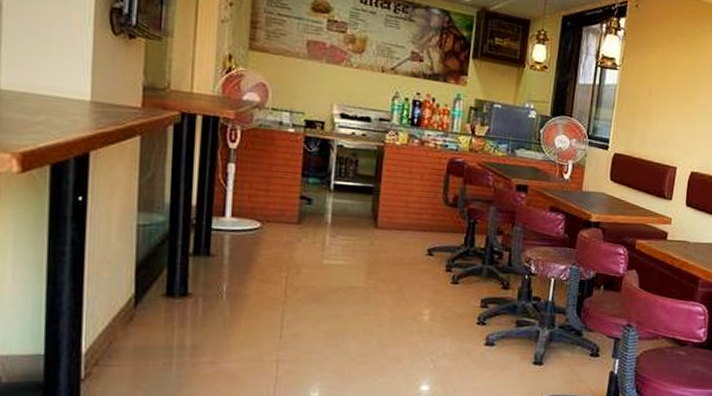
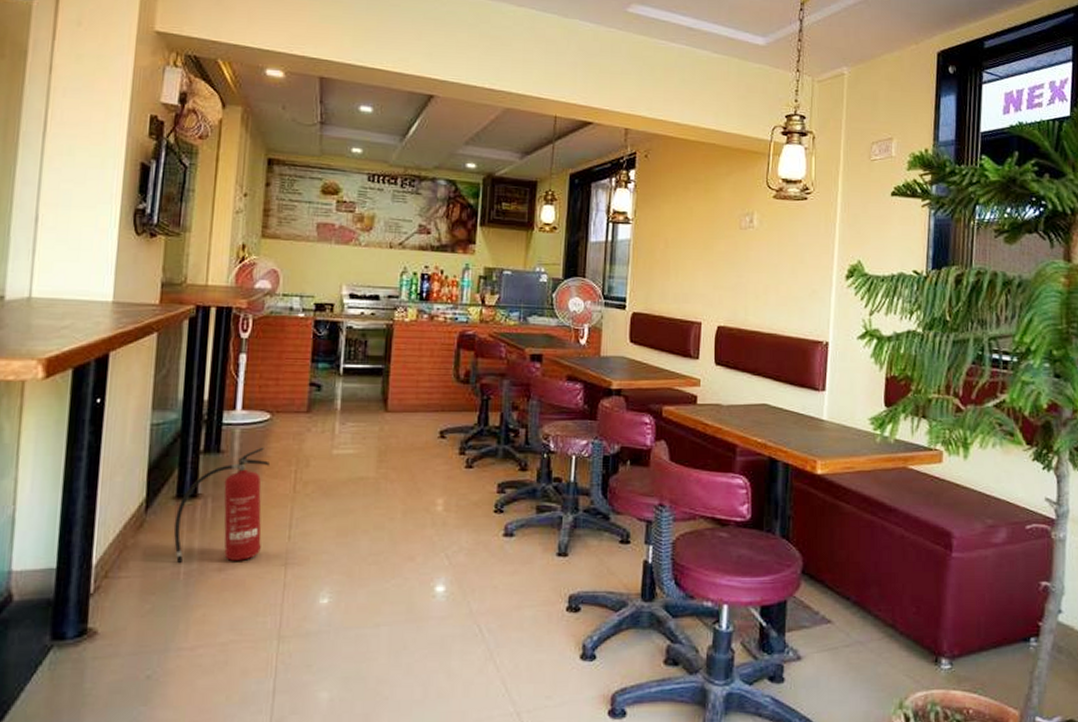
fire extinguisher: none [165,253,260,356] -> present [174,447,269,563]

